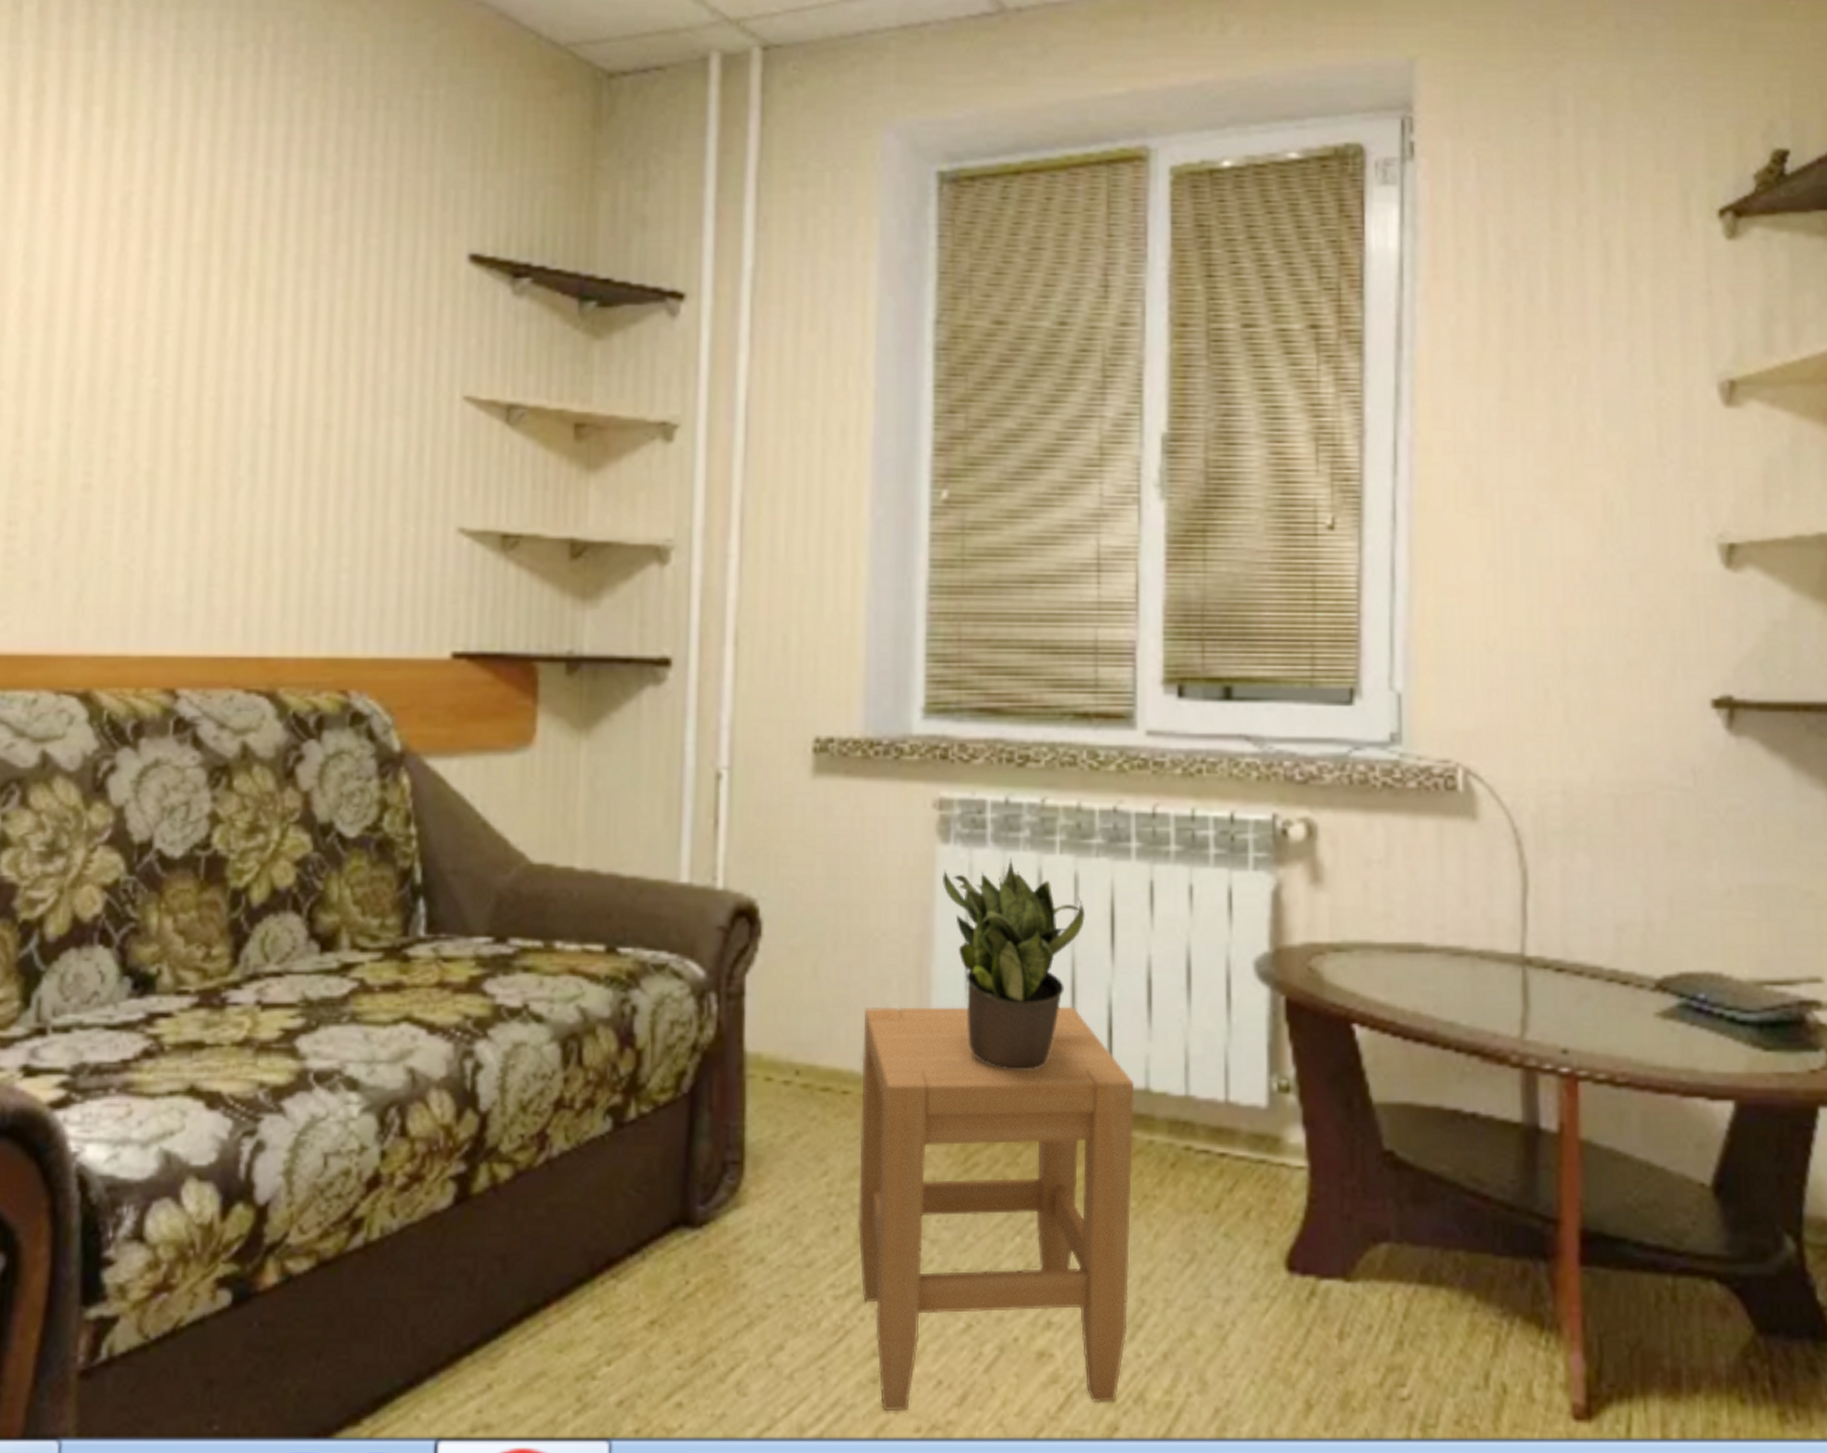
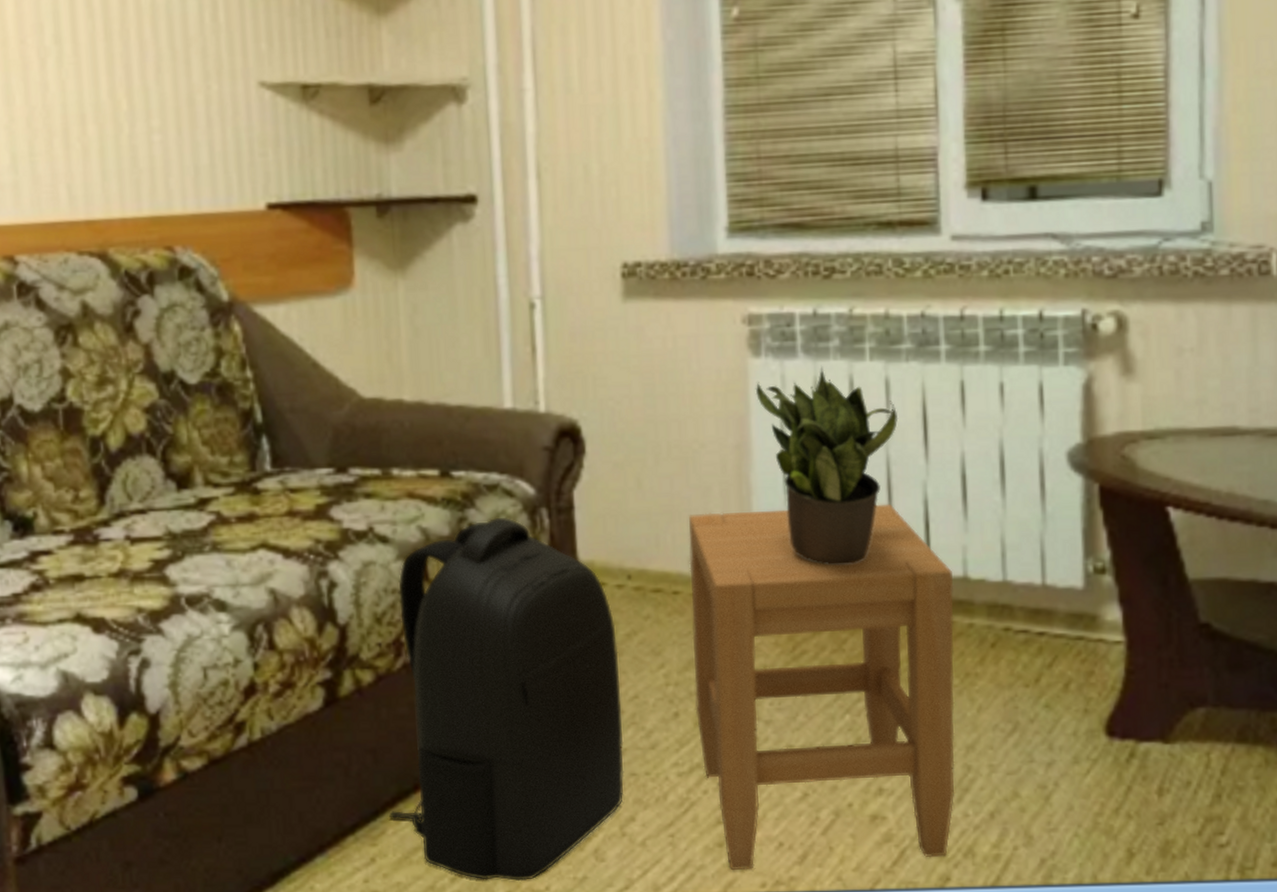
backpack: none [512,1000,780,1416] -> present [388,517,624,881]

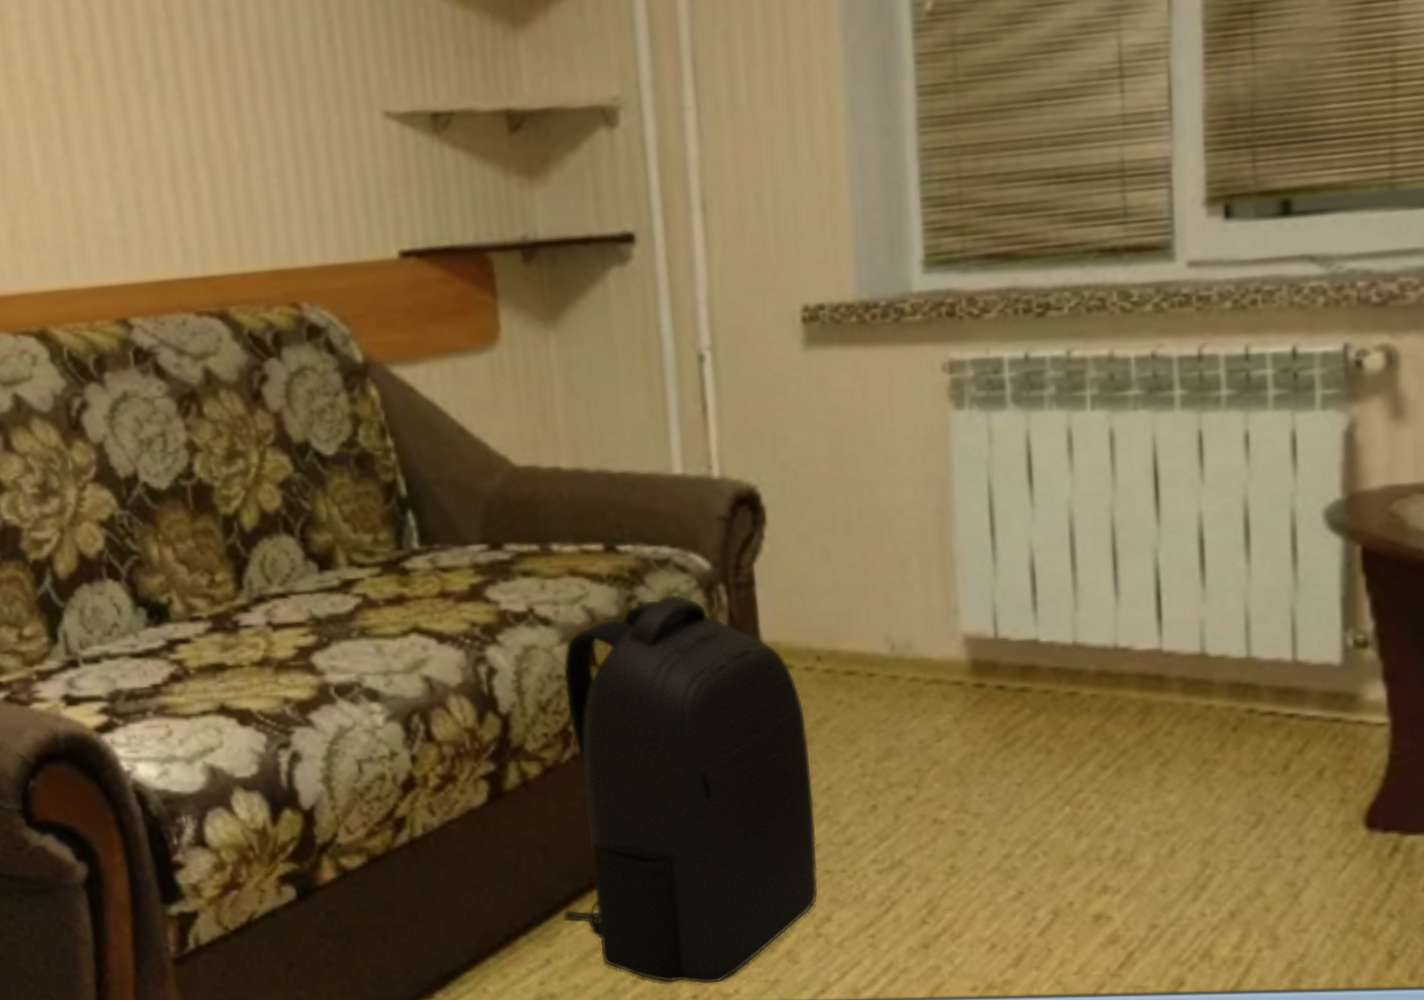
stool: present [688,503,955,871] -> none [884,572,1190,974]
potted plant: present [755,366,899,564] -> none [958,418,1125,641]

